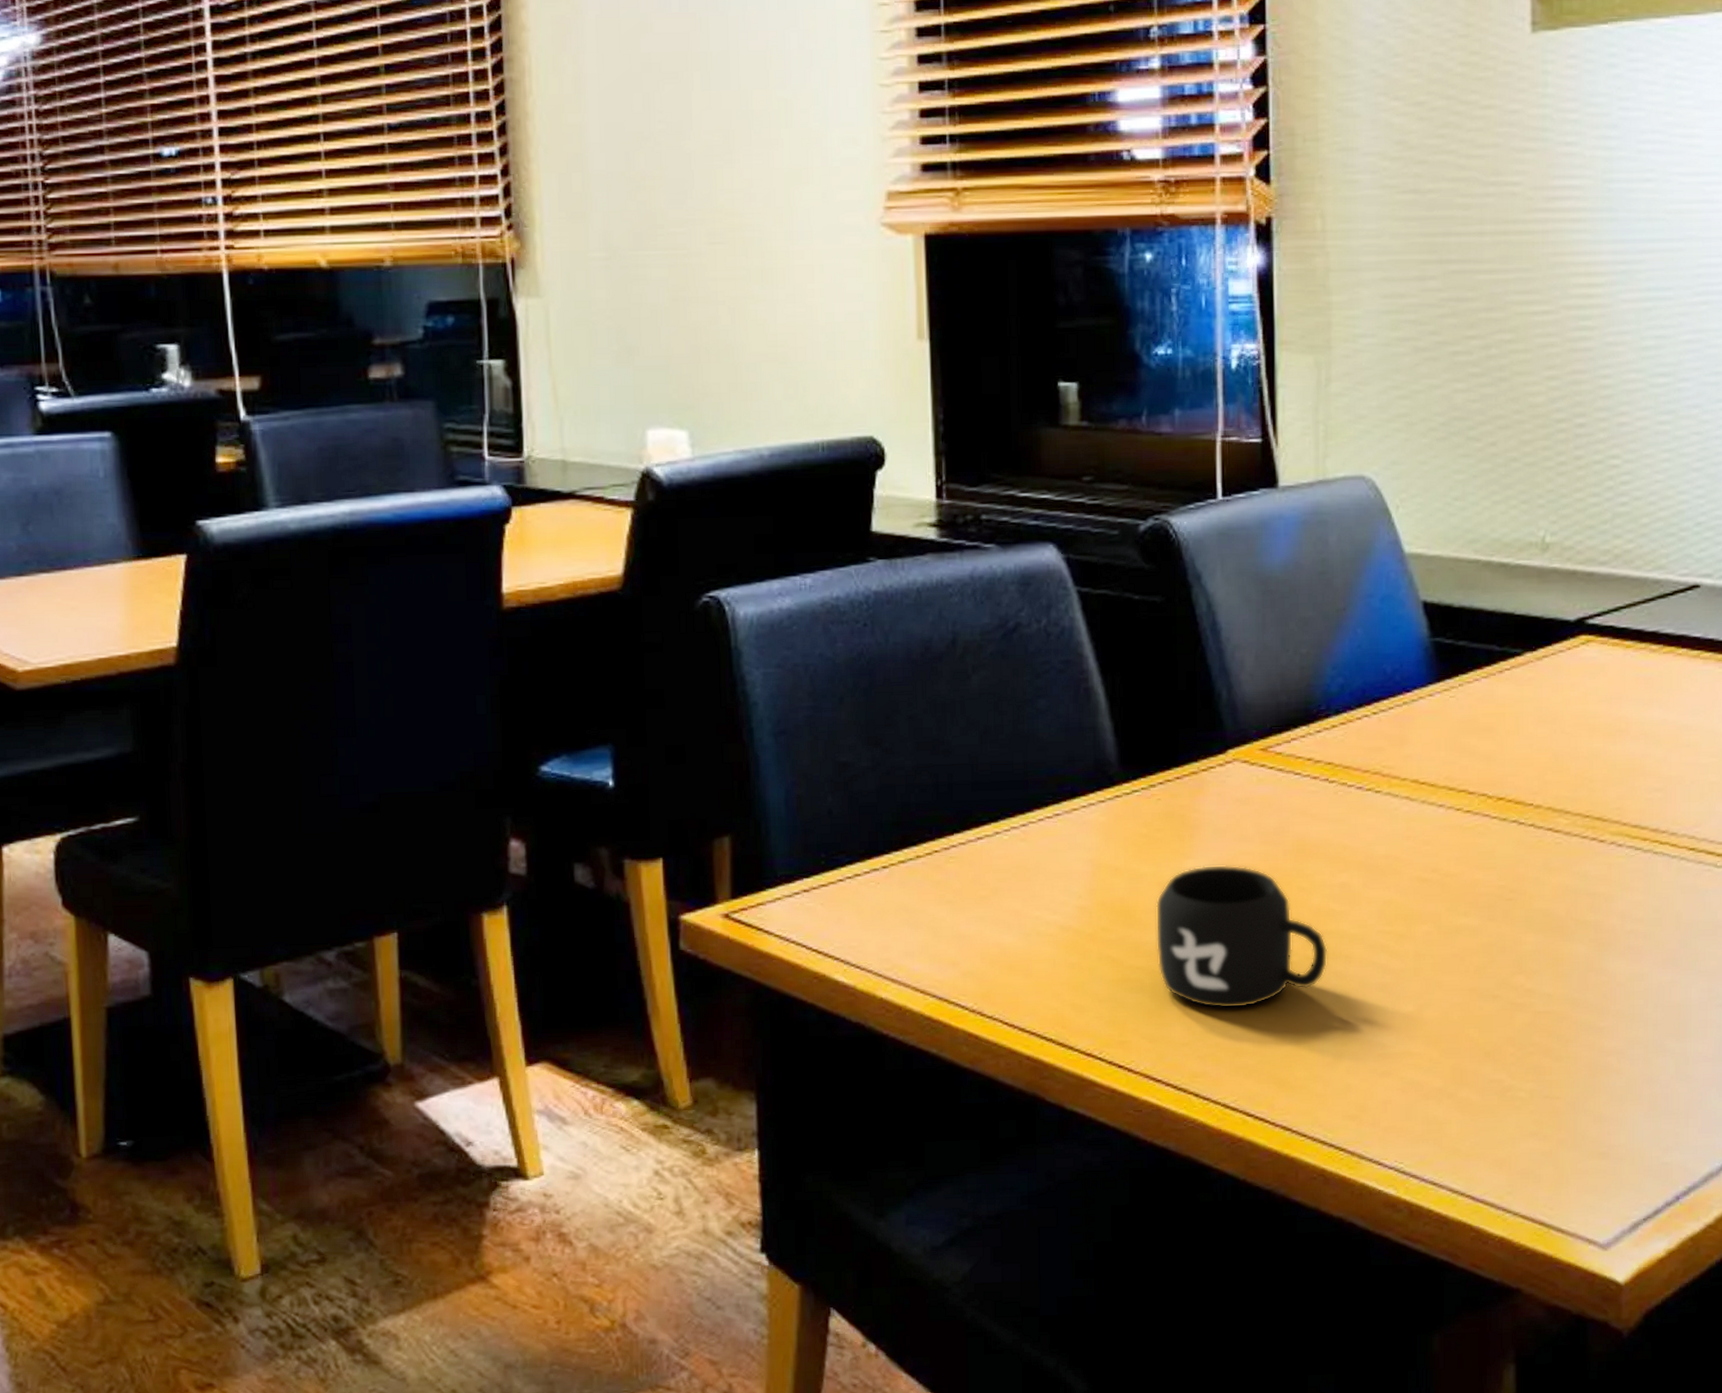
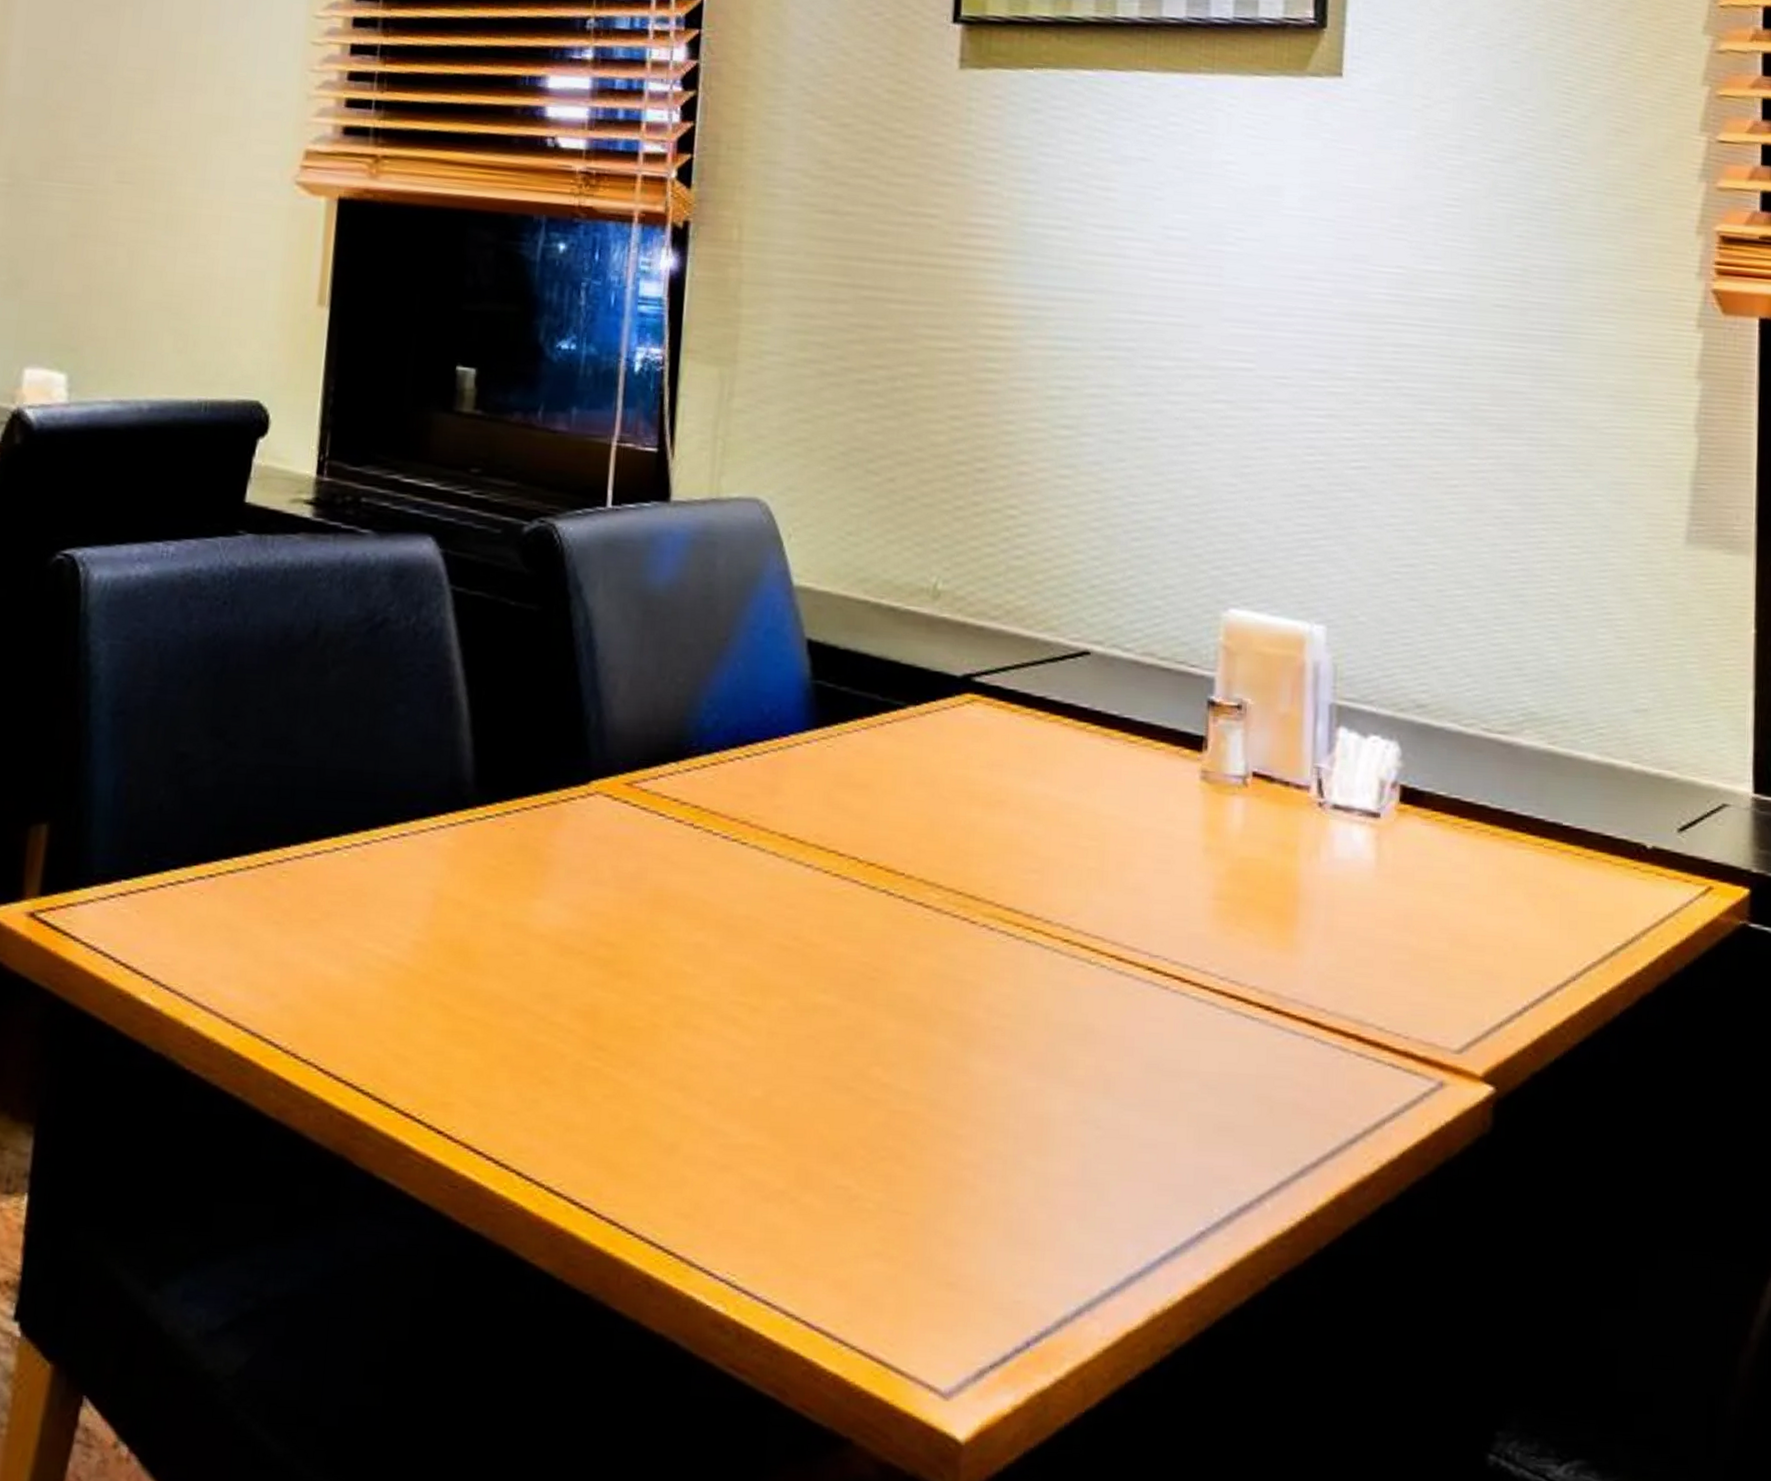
mug: present [1155,864,1328,1009] -> none [492,908,676,1077]

